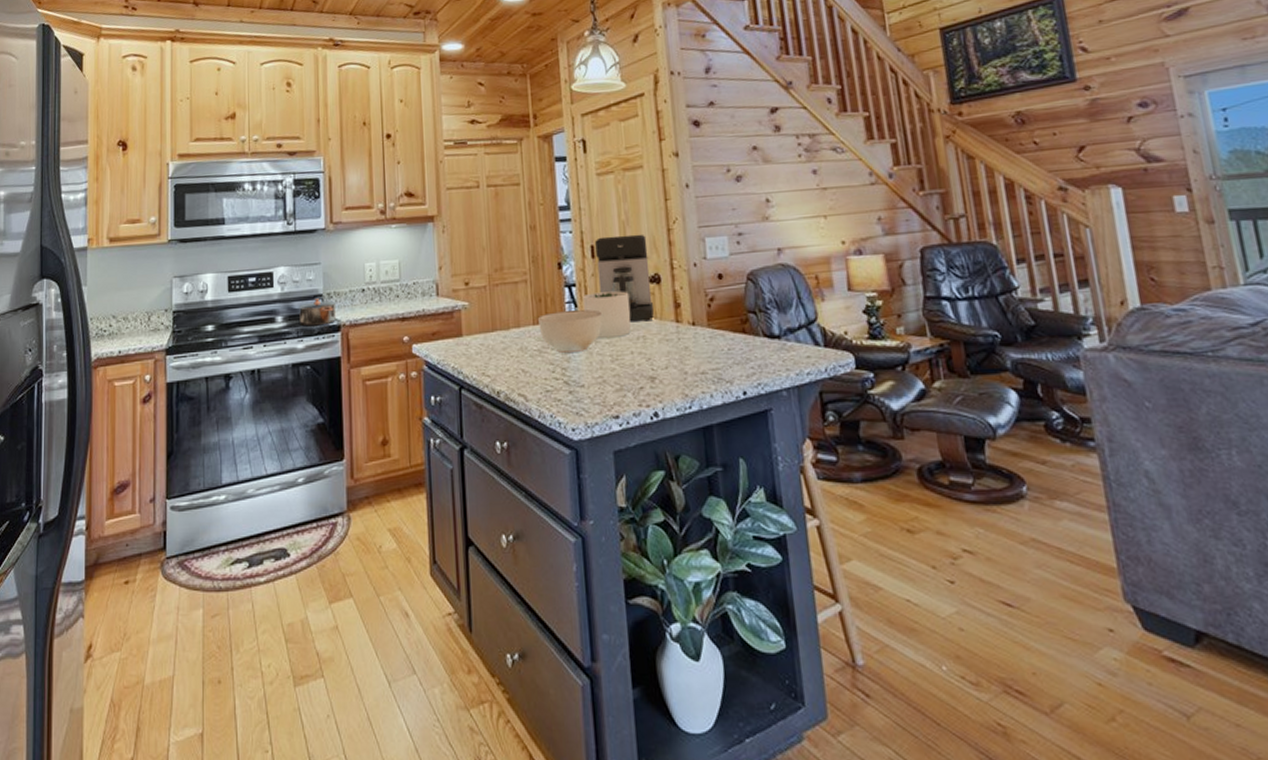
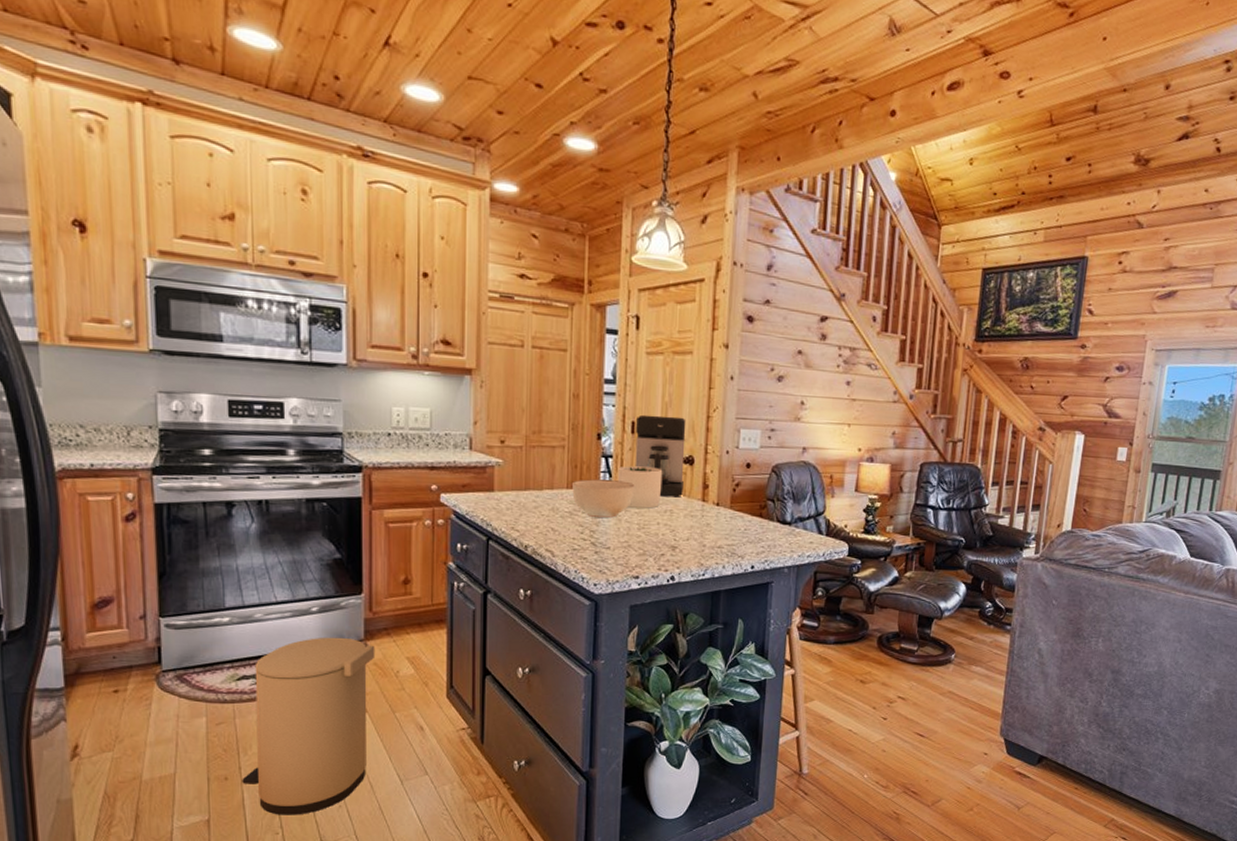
pedal bin: none [234,510,358,728] -> present [242,637,376,815]
cooking pot: present [298,298,336,327] -> none [313,436,357,465]

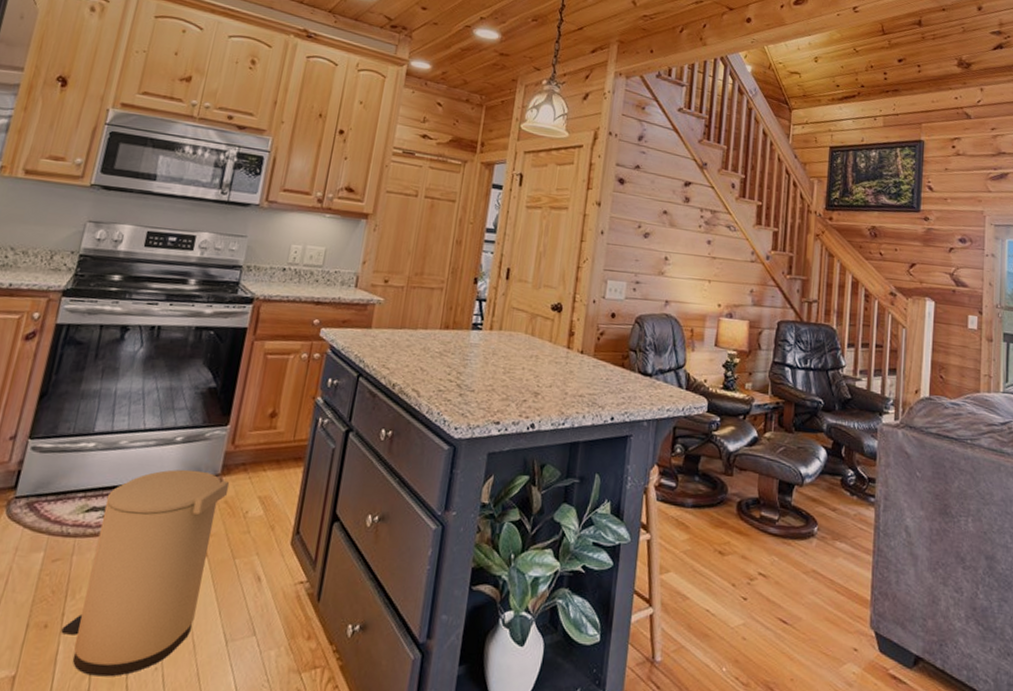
bowl: present [571,479,635,519] -> none [444,321,505,361]
planter: present [617,466,663,509] -> none [488,310,532,353]
coffee maker: present [635,414,686,498] -> none [506,262,558,343]

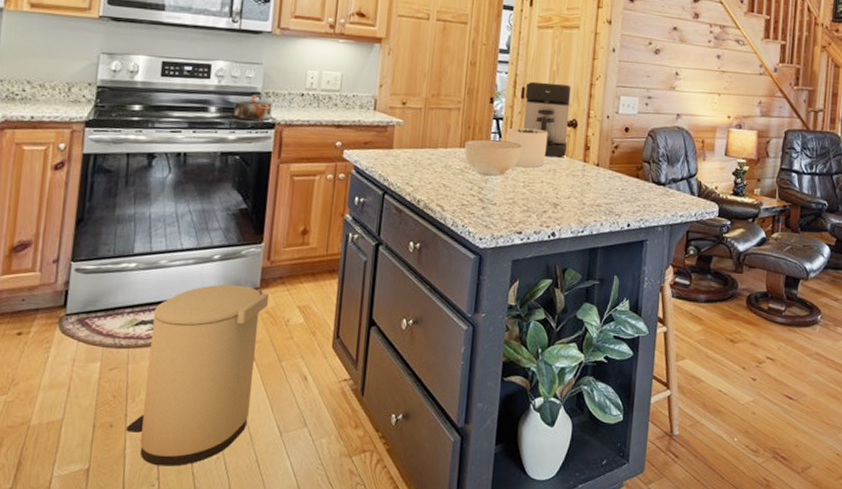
cooking pot: none [212,269,253,296] -> present [233,95,273,121]
bowl: none [444,321,505,361] -> present [464,139,523,176]
planter: none [488,310,532,353] -> present [506,127,548,168]
coffee maker: none [506,262,558,343] -> present [523,81,572,158]

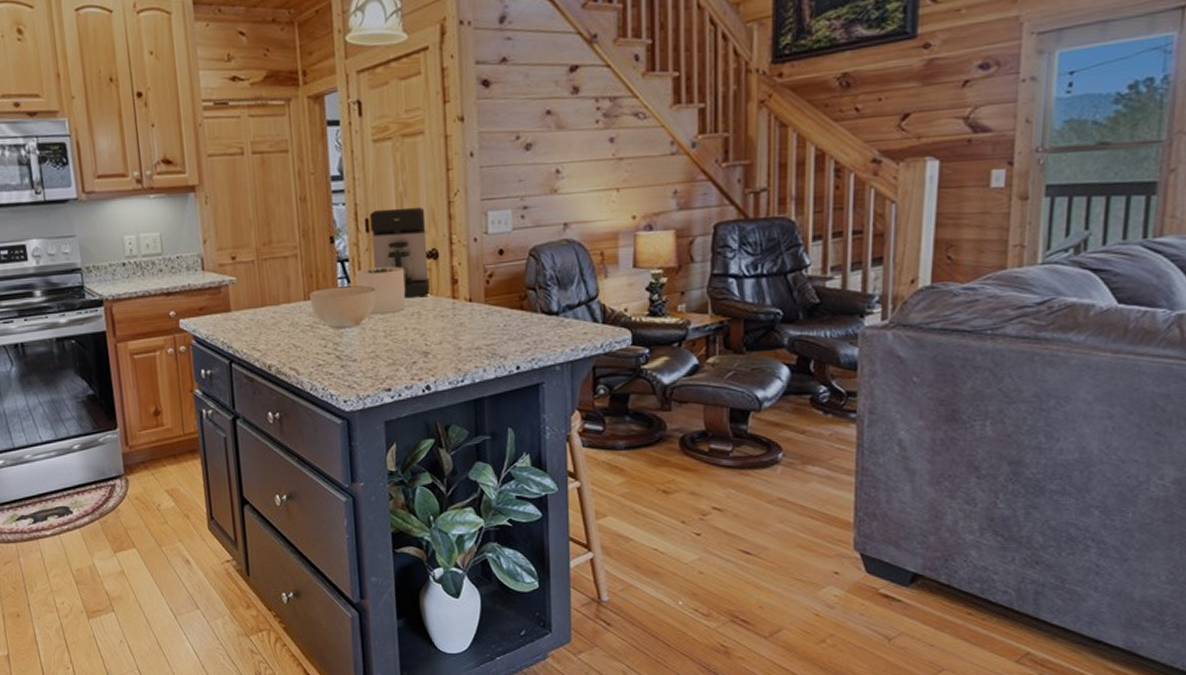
pedal bin: present [126,284,270,466] -> none [30,473,141,651]
cooking pot: present [233,95,273,121] -> none [56,272,97,301]

